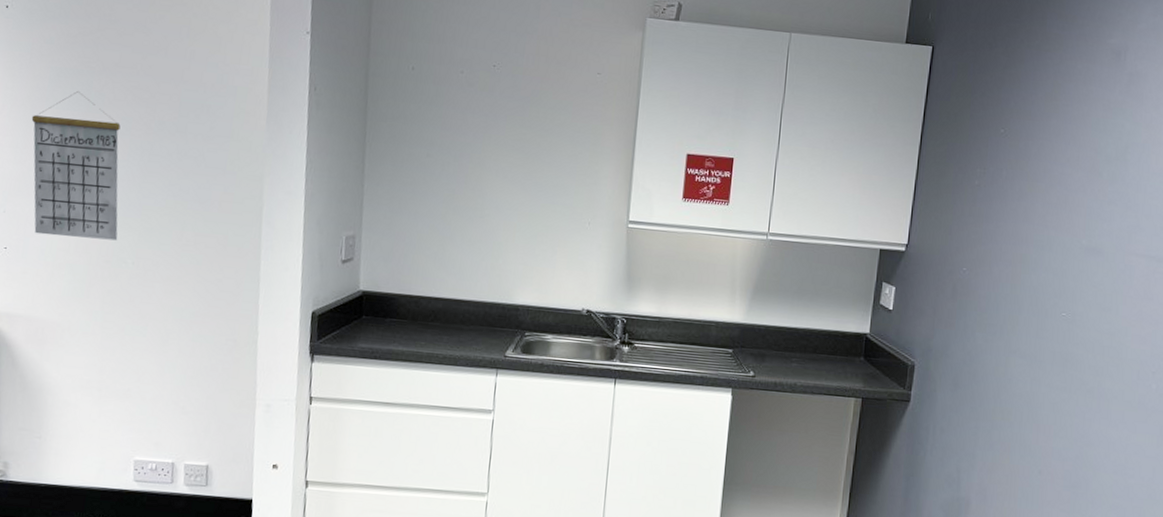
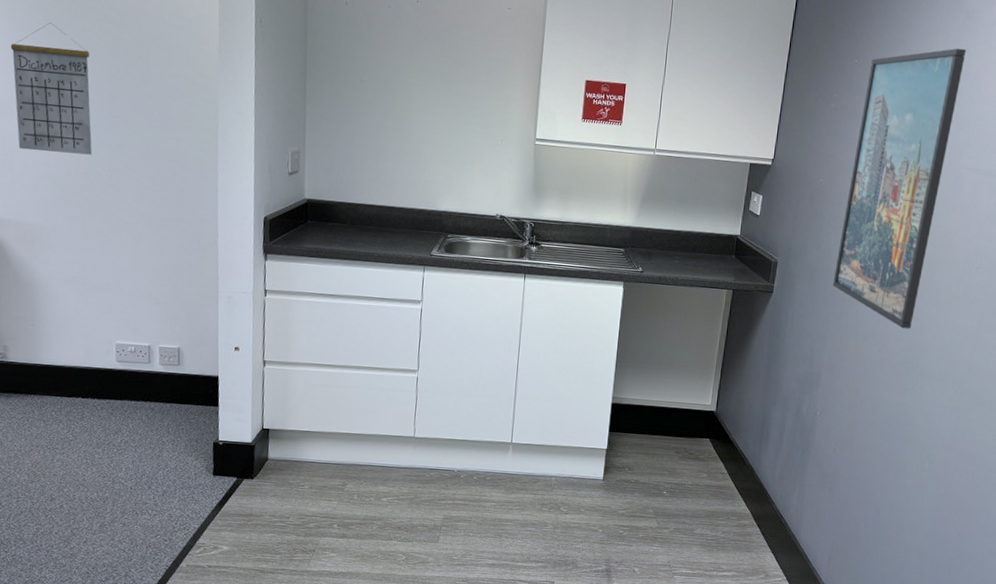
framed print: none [981,115,1131,446] -> present [832,48,966,329]

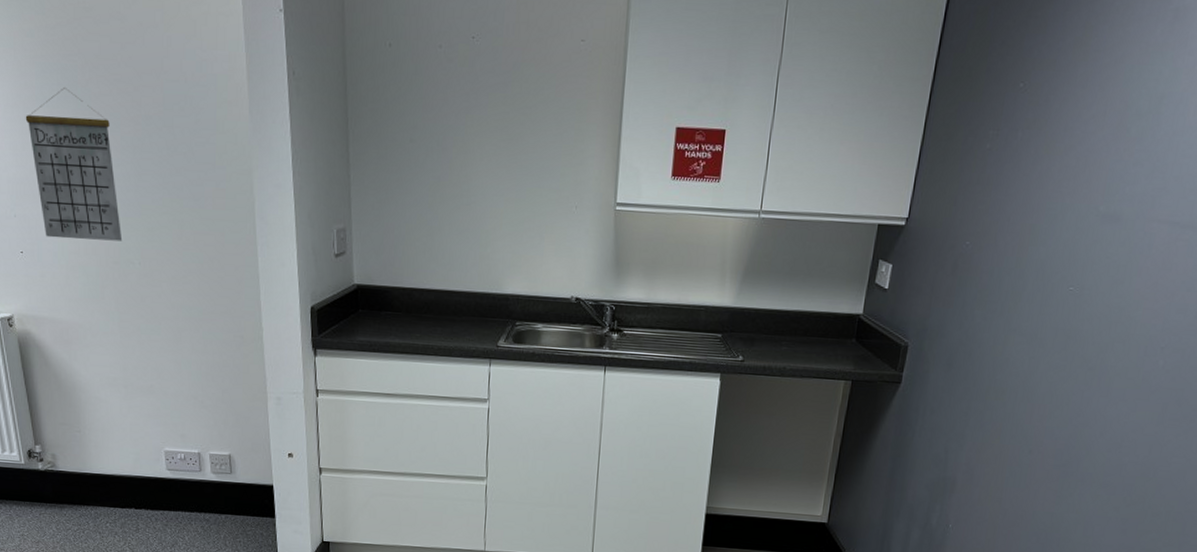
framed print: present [832,48,966,329] -> none [975,60,1171,425]

